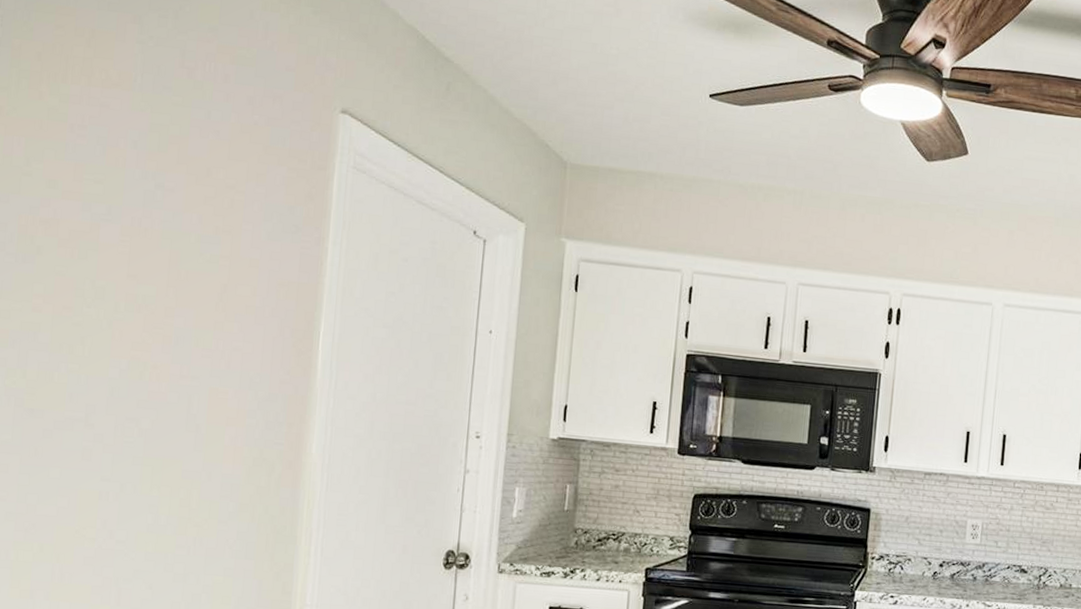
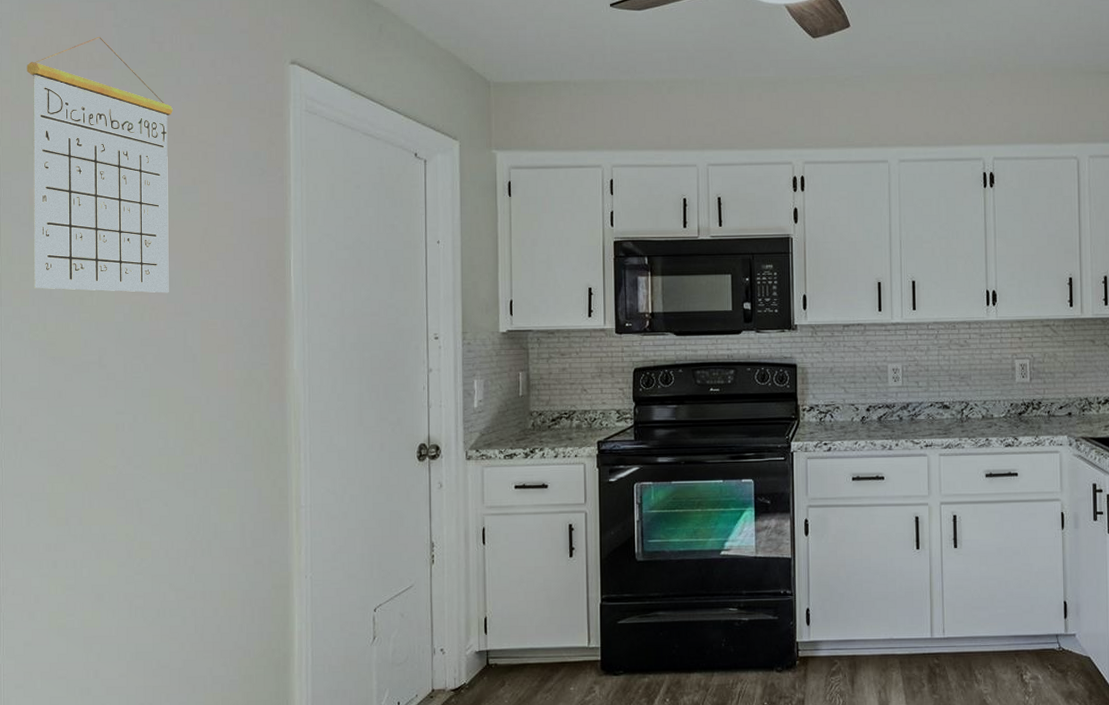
calendar: none [16,51,198,352] -> present [26,36,173,293]

